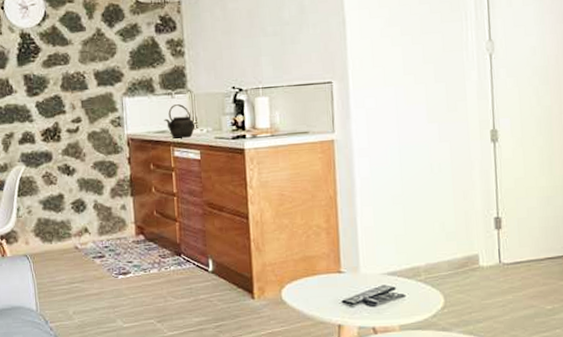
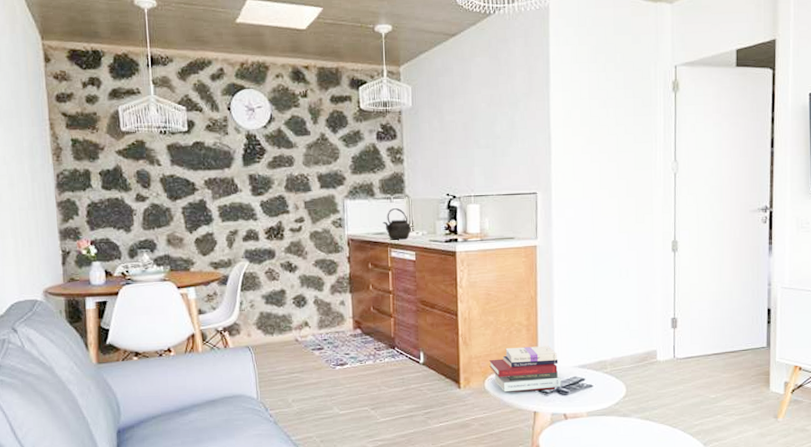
books: none [285,251,369,303] -> present [489,346,561,392]

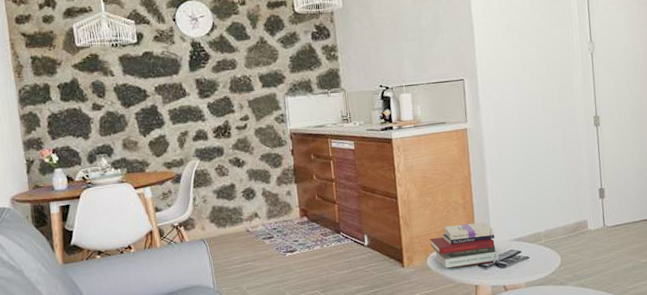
kettle: present [382,208,411,241] -> none [322,102,349,132]

